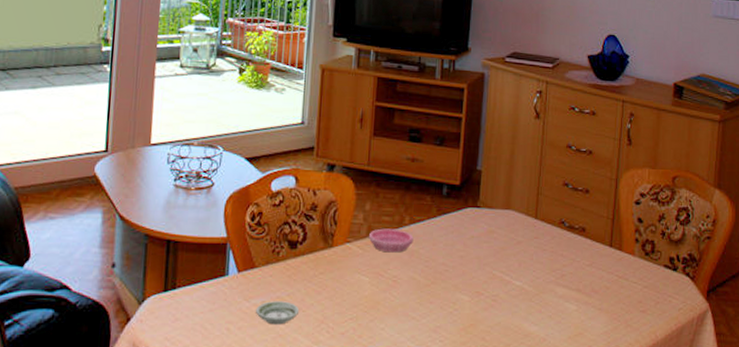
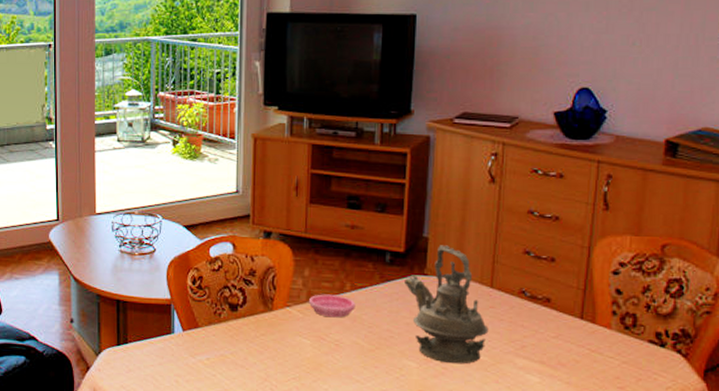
saucer: present [256,301,300,325] -> none [202,358,243,380]
teapot: none [459,178,533,296] -> present [404,245,489,364]

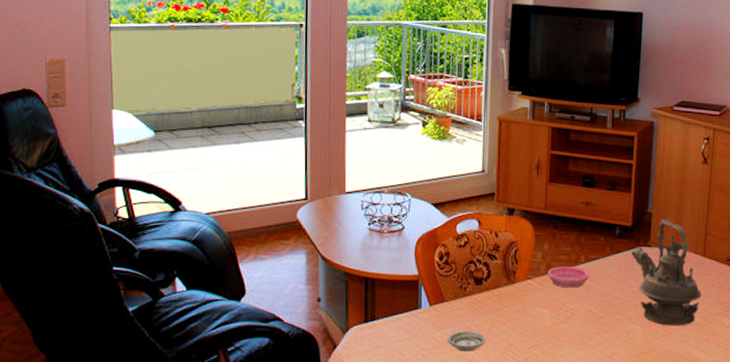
saucer: none [202,358,243,380] -> present [447,331,487,352]

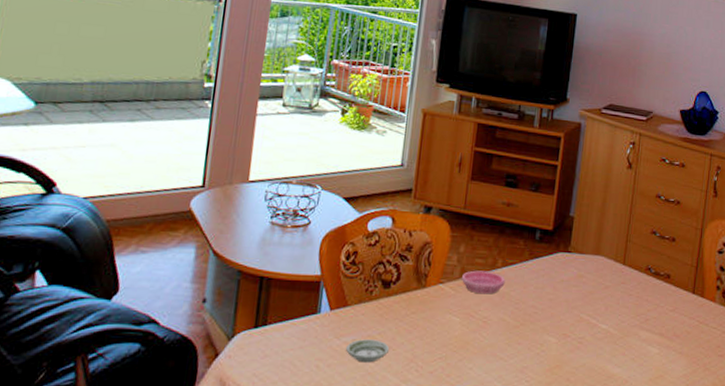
teapot: present [632,219,702,326] -> none [551,224,620,338]

